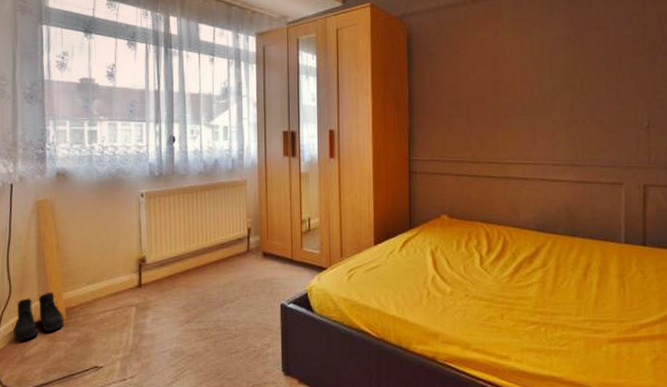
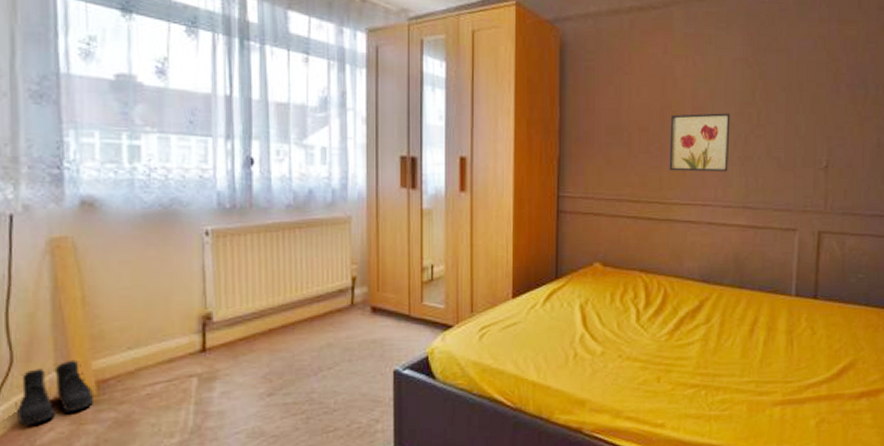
wall art: none [503,84,556,136] -> present [669,113,731,172]

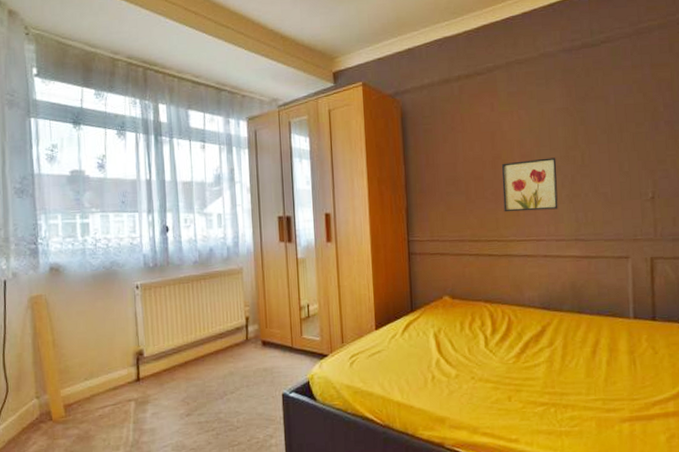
boots: present [15,359,95,426] -> none [10,389,63,441]

